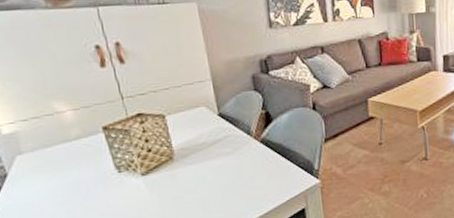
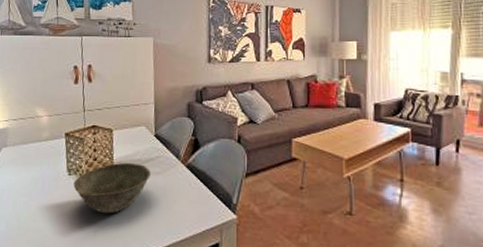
bowl: none [126,147,221,205] -> present [73,162,151,214]

